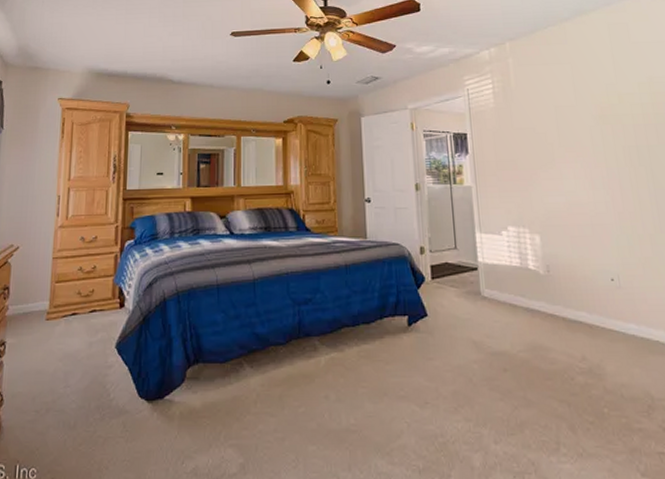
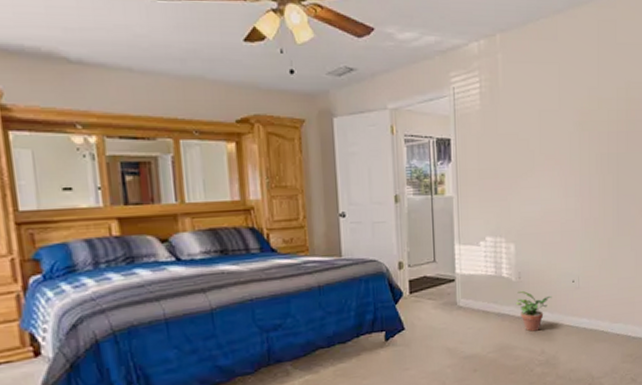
potted plant: none [546,285,589,333] -> present [515,290,552,332]

